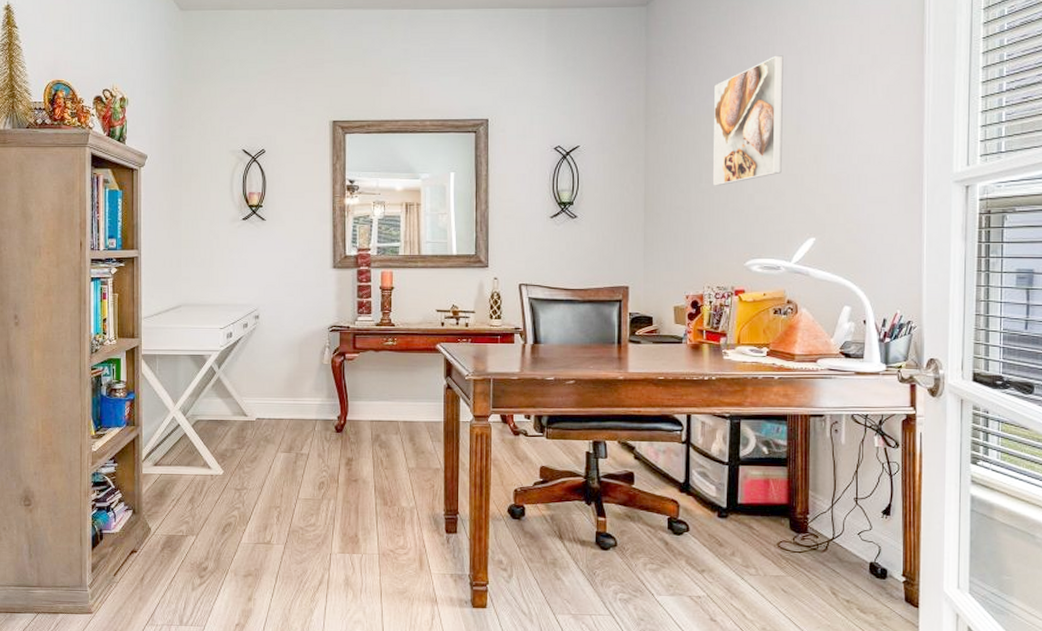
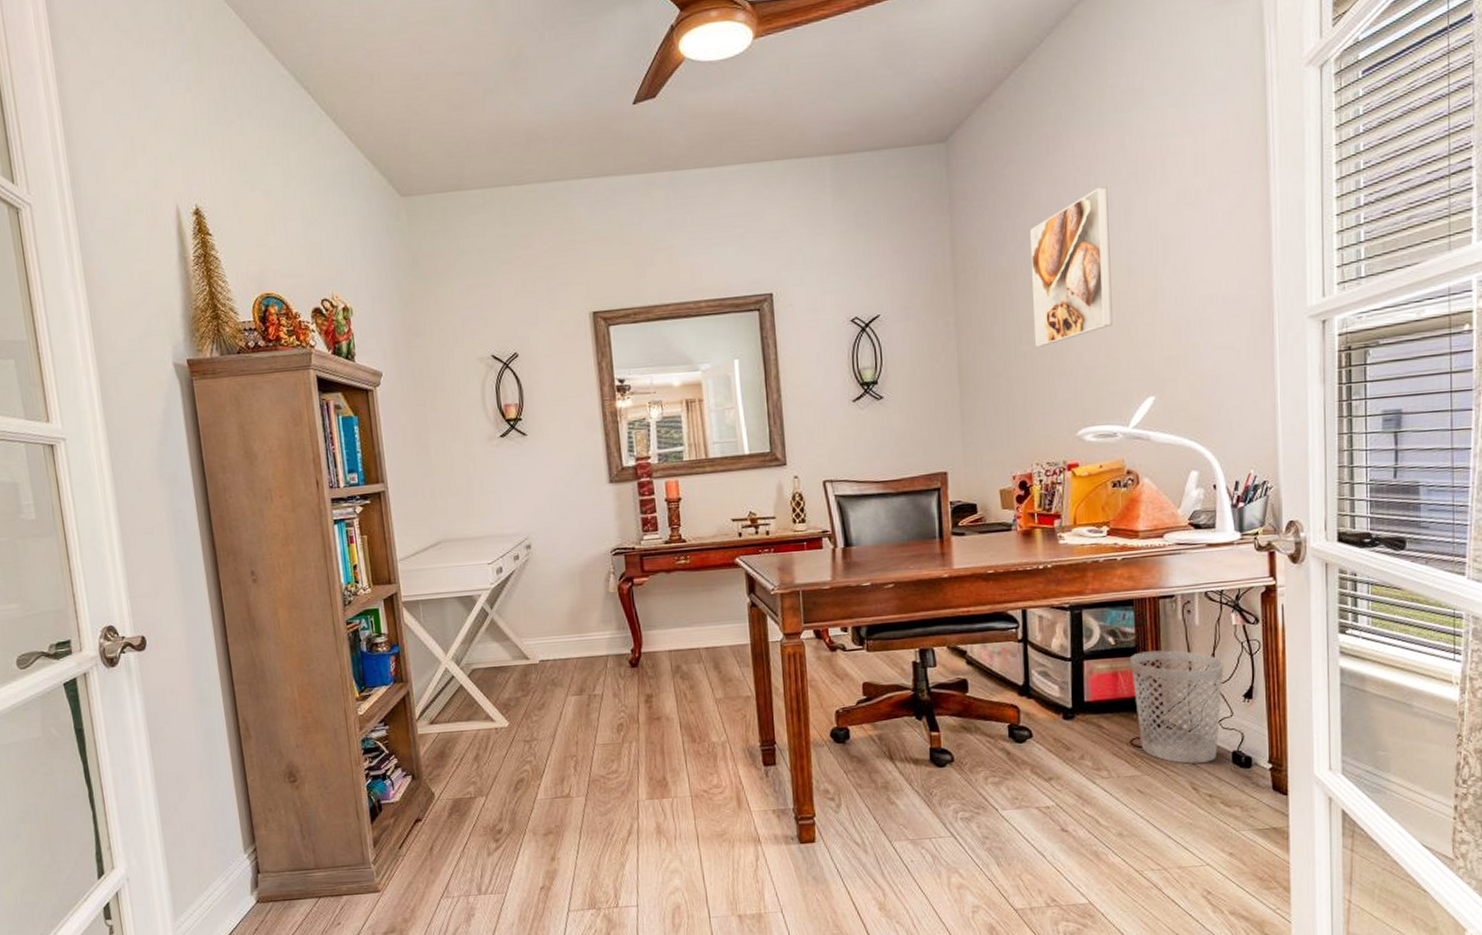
wastebasket: none [781,463,865,570] -> present [1130,650,1224,764]

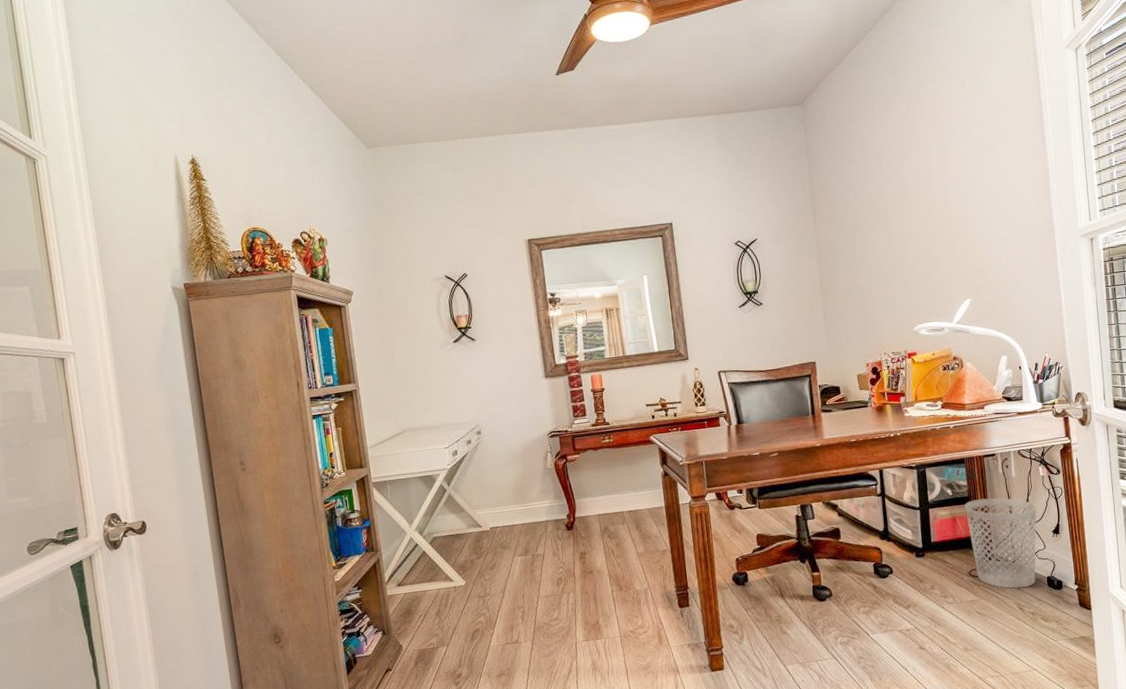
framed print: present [1030,186,1113,347] -> none [870,138,936,262]

